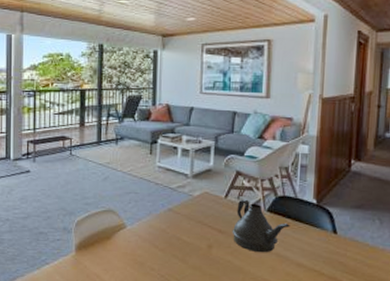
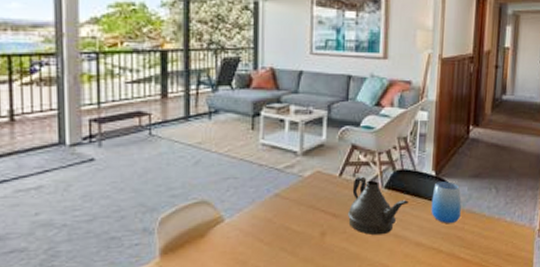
cup: none [312,209,343,250] -> present [431,181,462,224]

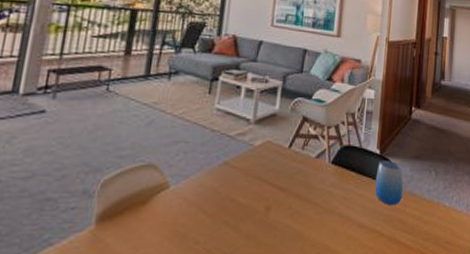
teapot: present [347,176,409,236] -> none [293,149,354,214]

